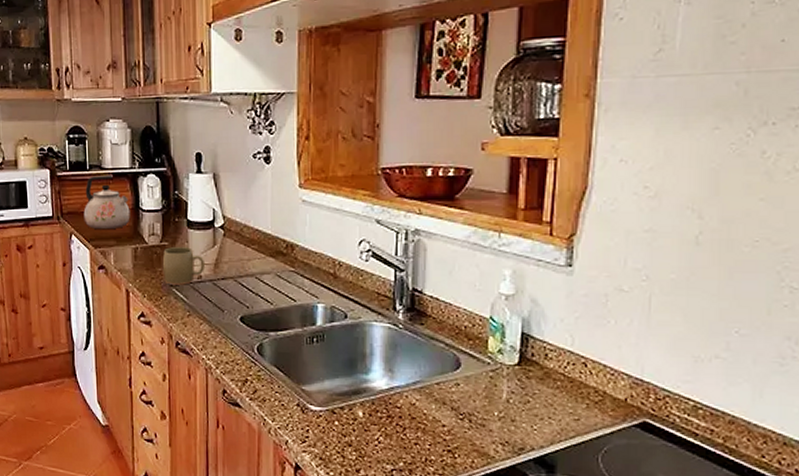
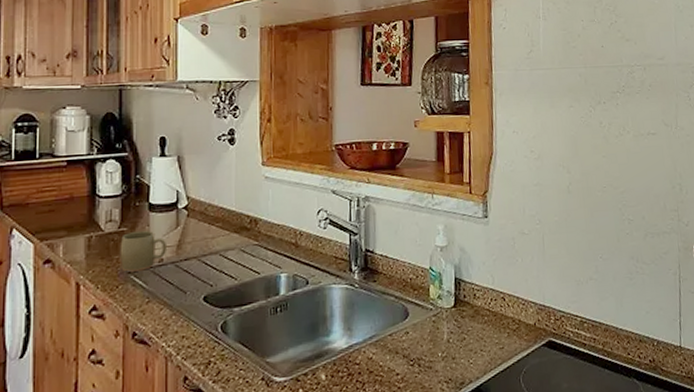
kettle: present [83,175,131,230] -> none [29,163,85,221]

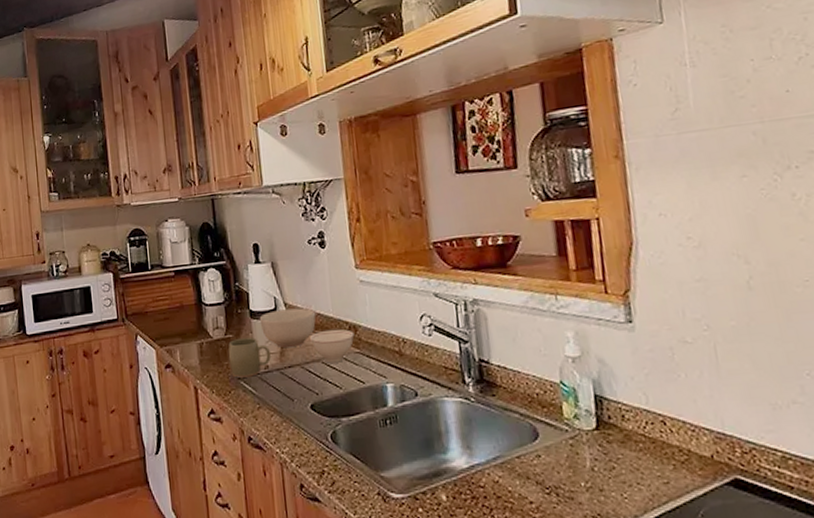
bowl: none [158,201,219,241] -> present [259,307,316,348]
bowl: none [210,222,255,256] -> present [310,329,355,363]

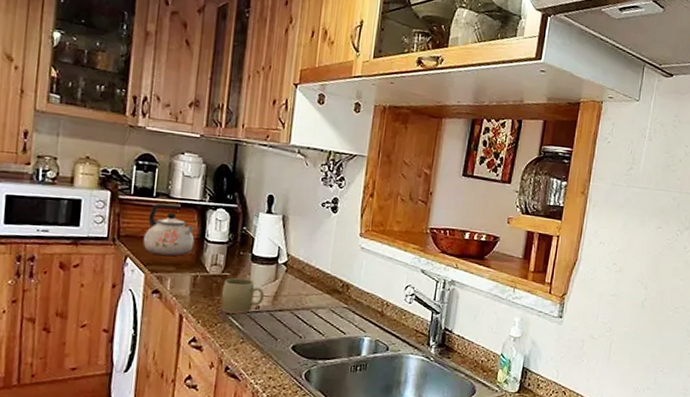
kettle: none [147,273,194,329] -> present [142,203,195,257]
bowl: present [259,307,316,348] -> none [259,258,316,294]
bowl: present [310,329,355,363] -> none [305,284,346,314]

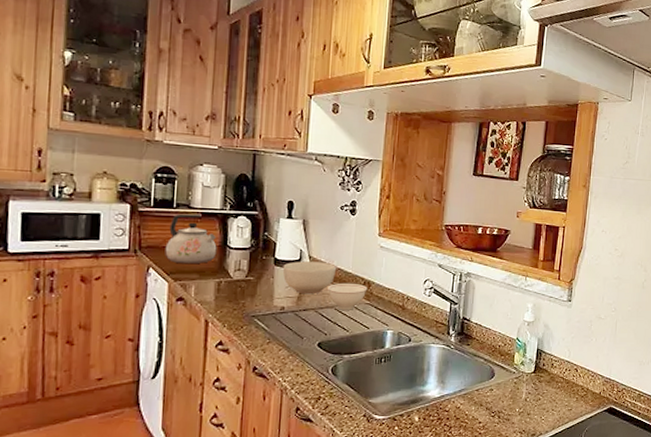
mug: present [220,277,264,314] -> none [245,281,288,316]
bowl: none [259,258,316,294] -> present [282,261,337,294]
bowl: none [305,284,346,314] -> present [328,283,368,310]

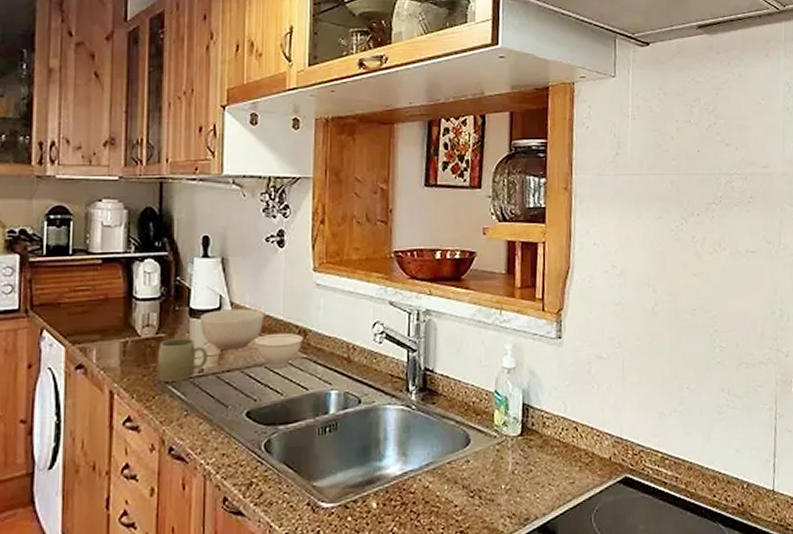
kettle: present [165,214,217,265] -> none [60,261,121,323]
mug: none [245,281,288,316] -> present [157,337,207,382]

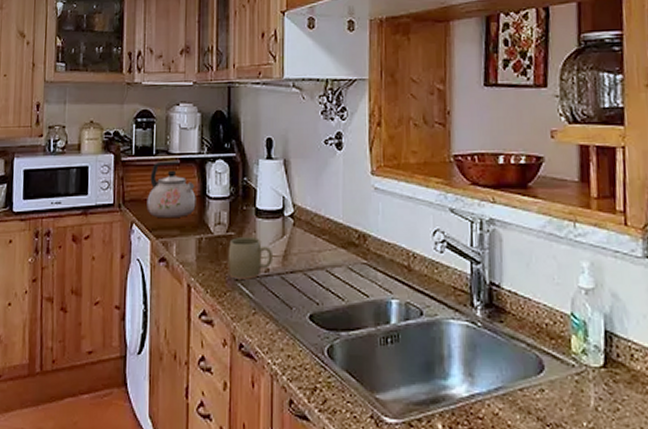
kettle: none [60,261,121,323] -> present [146,161,196,219]
bowl: present [199,308,265,351] -> none [265,211,325,252]
bowl: present [255,332,304,368] -> none [316,236,363,272]

